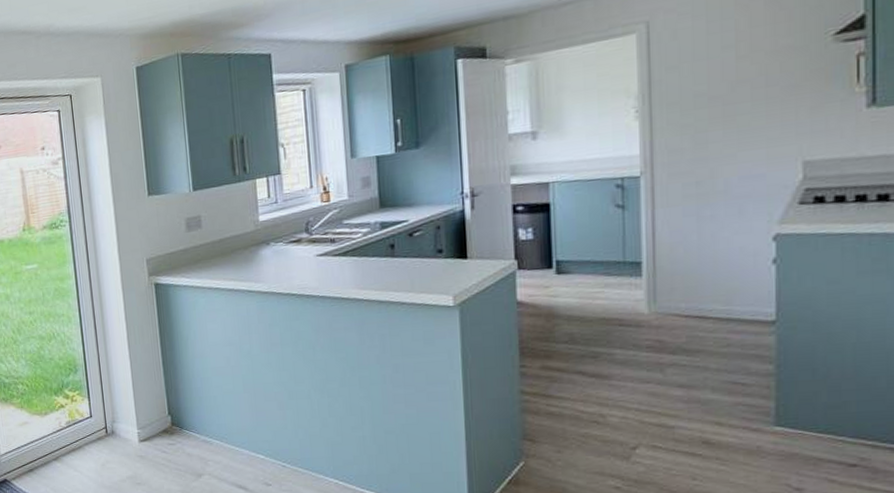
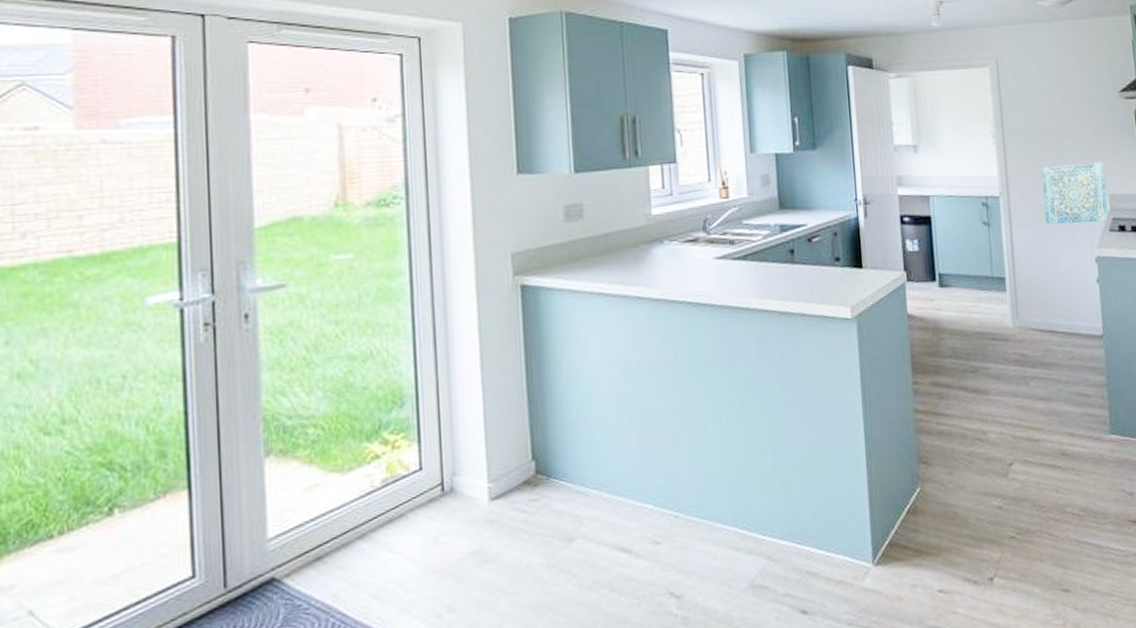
wall art: none [701,123,799,202] -> present [1041,162,1108,225]

